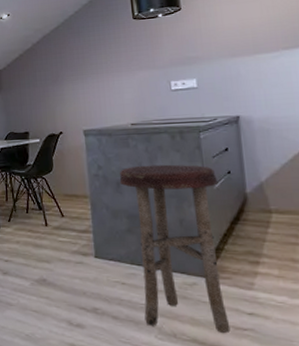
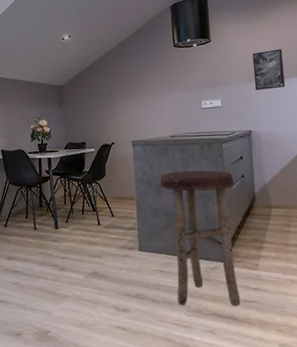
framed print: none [238,12,287,67] -> present [252,49,286,91]

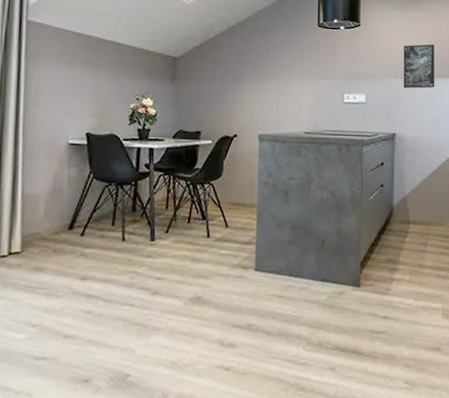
stool: present [160,170,241,307] -> none [287,175,373,339]

